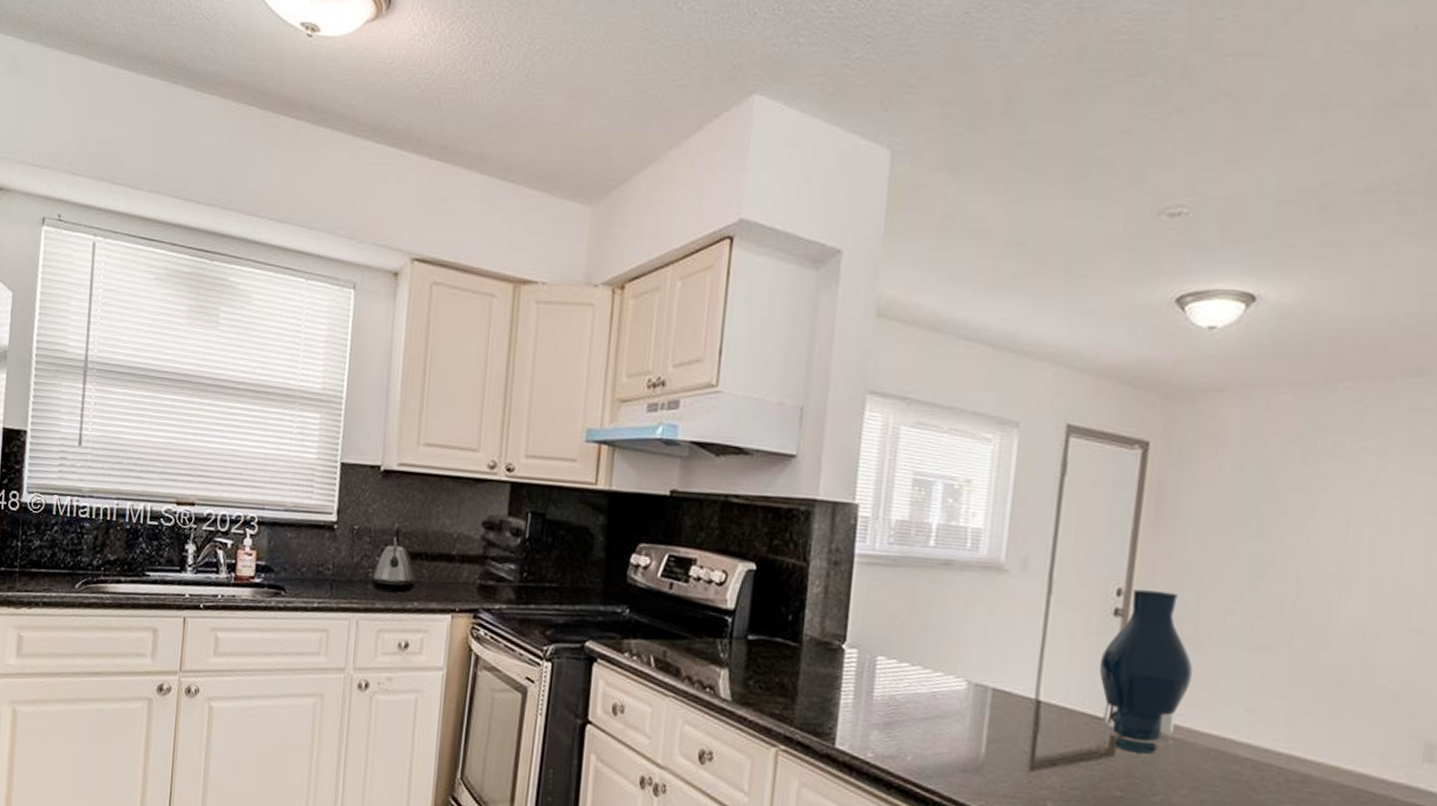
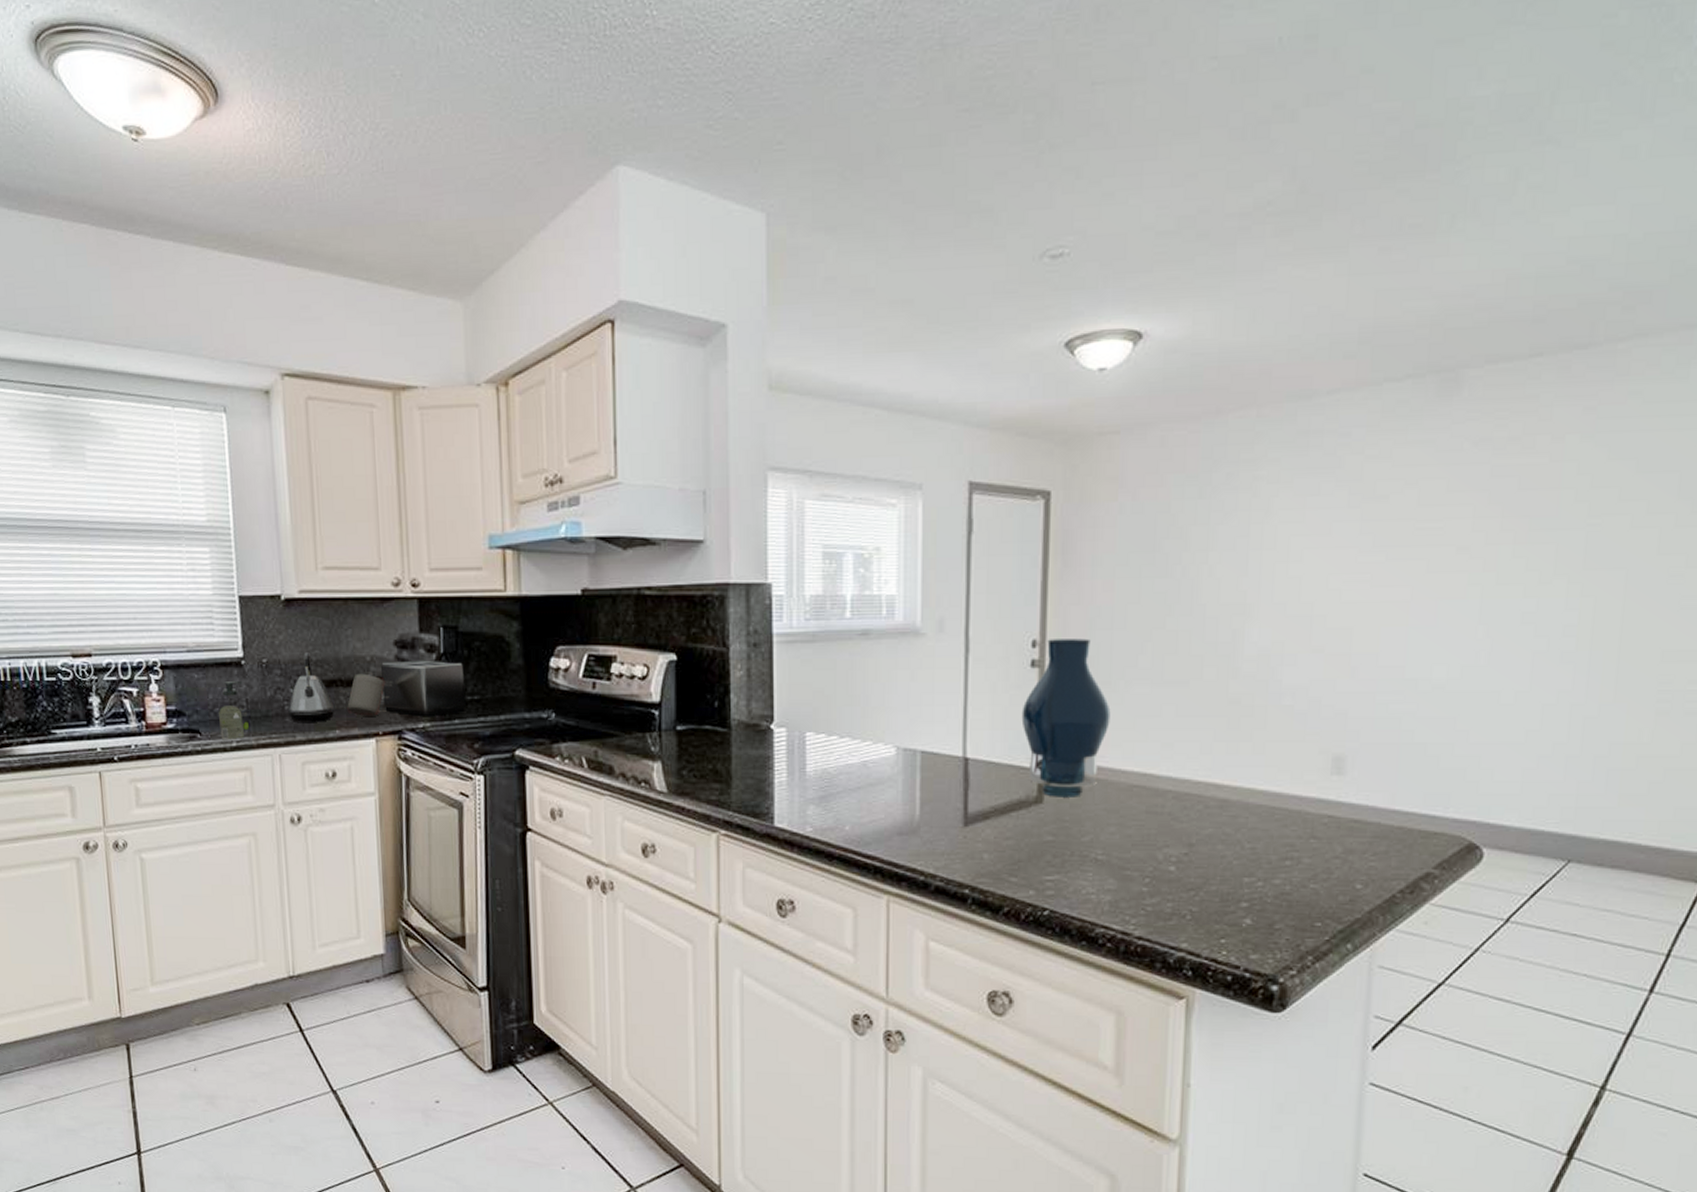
soap dispenser: none [304,543,333,601] -> present [218,681,249,740]
canister: none [423,548,475,594] -> present [339,672,392,718]
toaster: none [464,540,547,600] -> present [380,660,466,717]

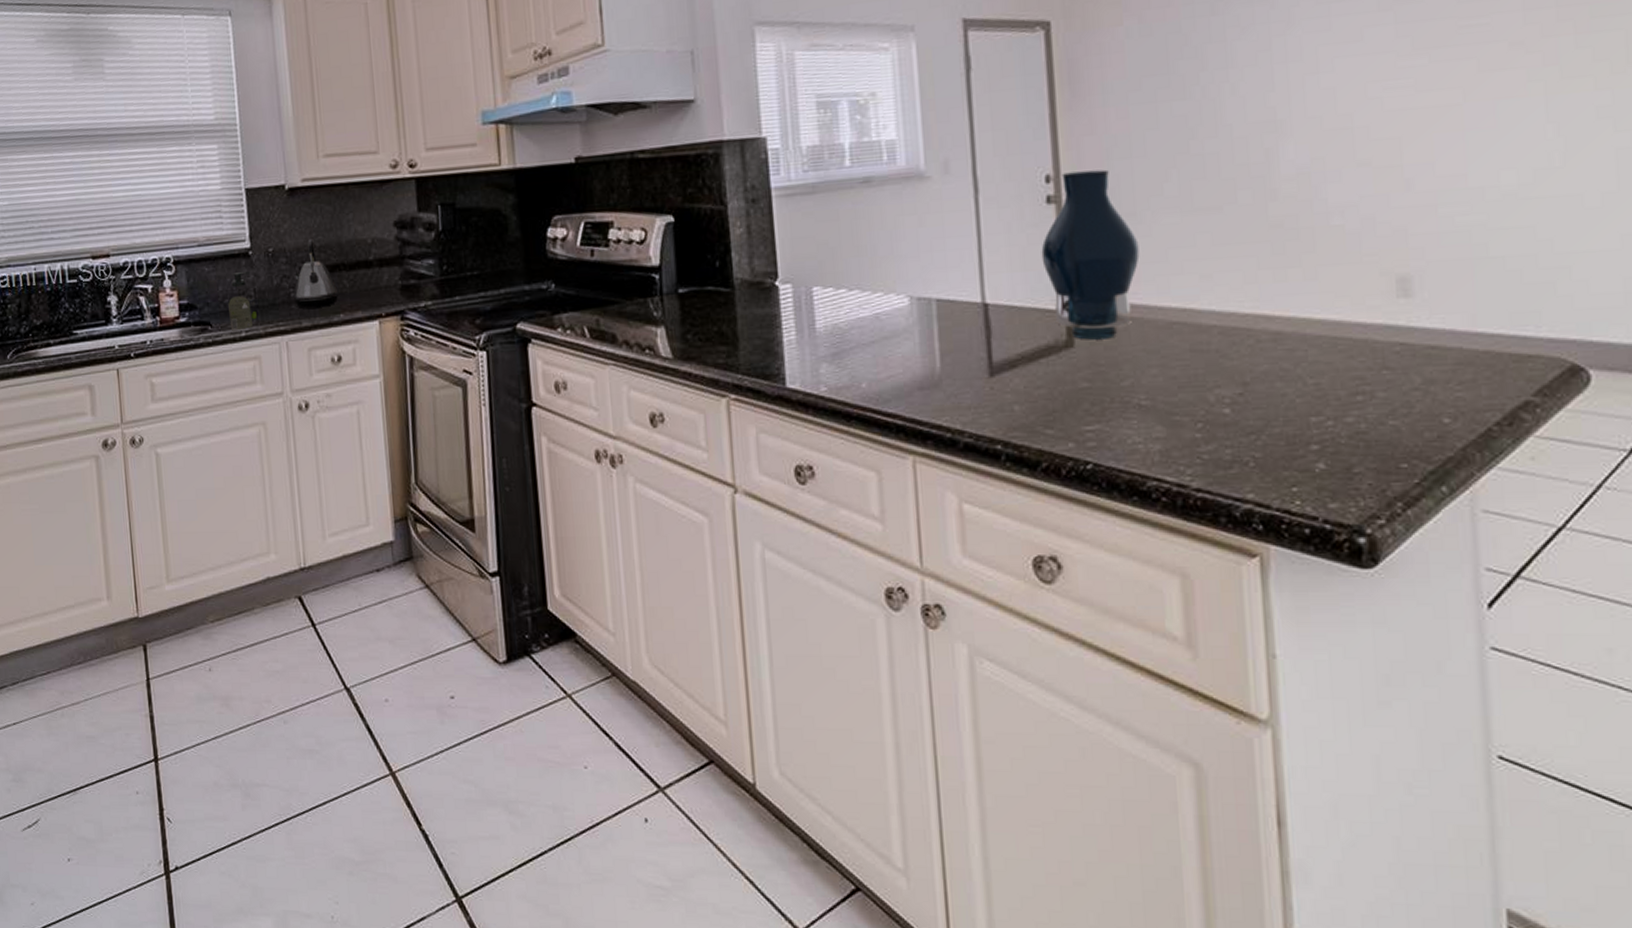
canister: present [339,672,392,718] -> none [343,254,393,300]
toaster: present [380,660,466,717] -> none [381,238,466,296]

